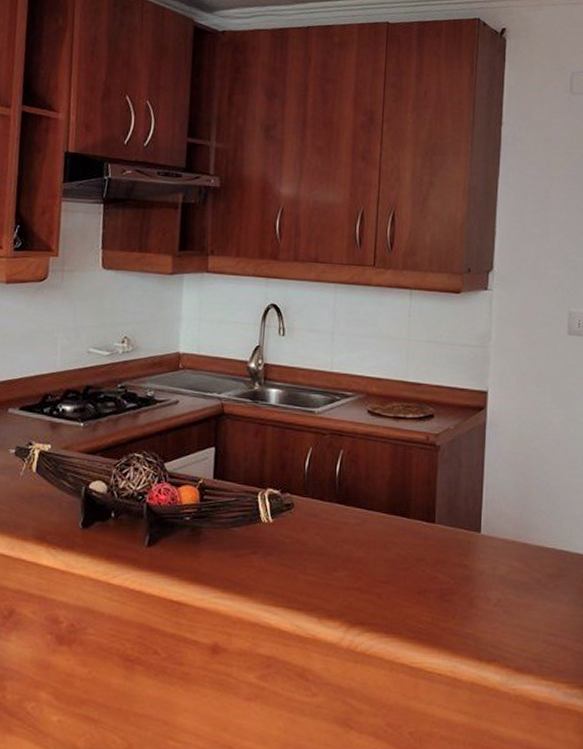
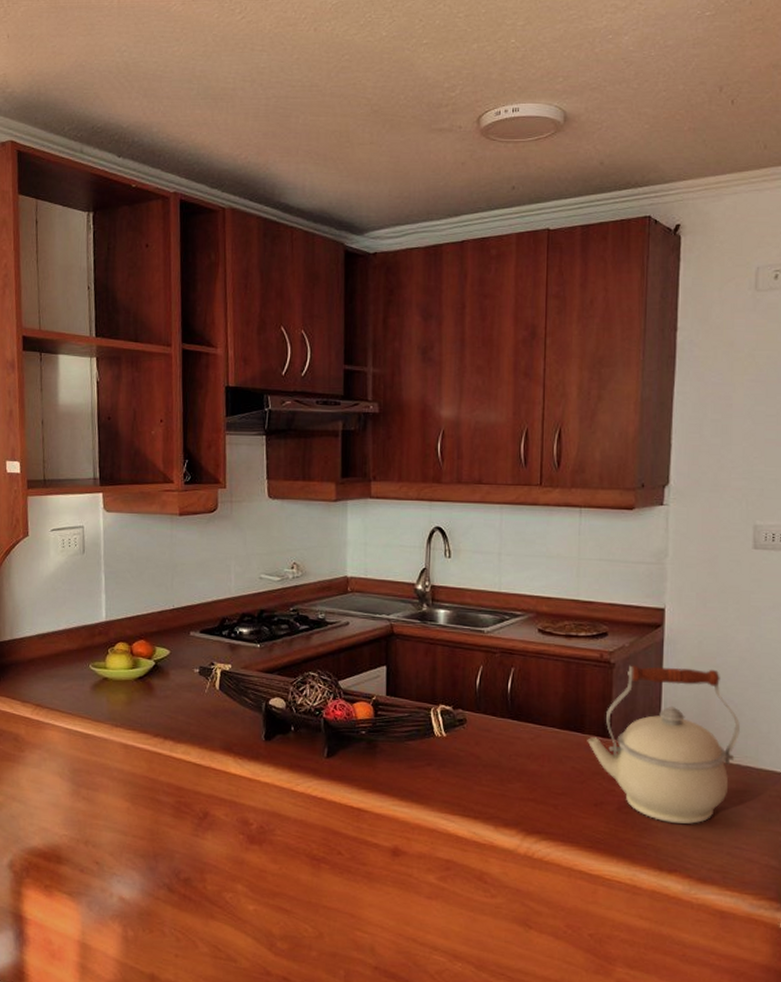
kettle: none [412,448,556,611] -> present [587,665,741,824]

